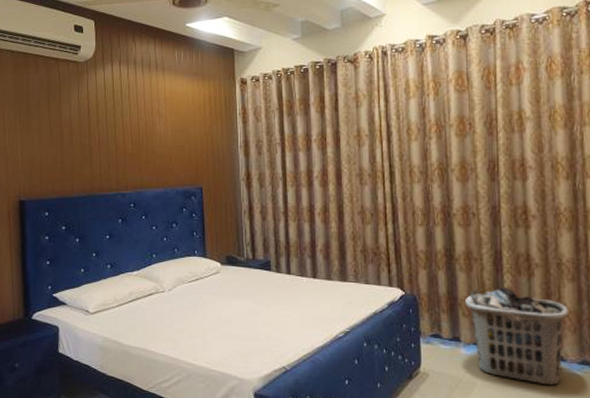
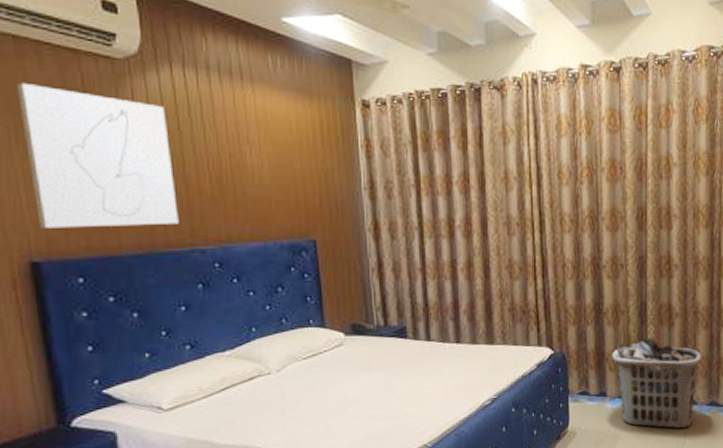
wall art: none [23,82,110,177] -> present [16,82,179,228]

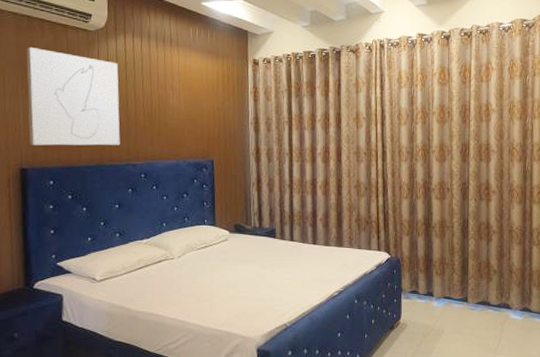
clothes hamper: present [611,338,701,429] -> none [438,249,515,329]

